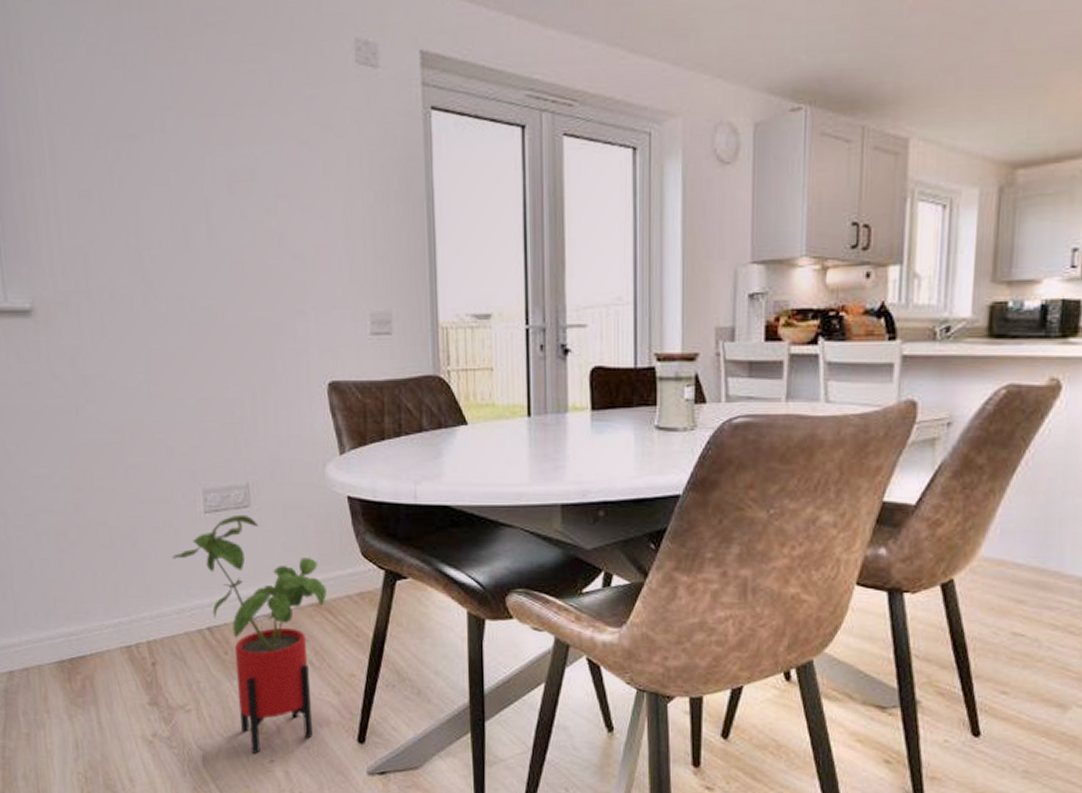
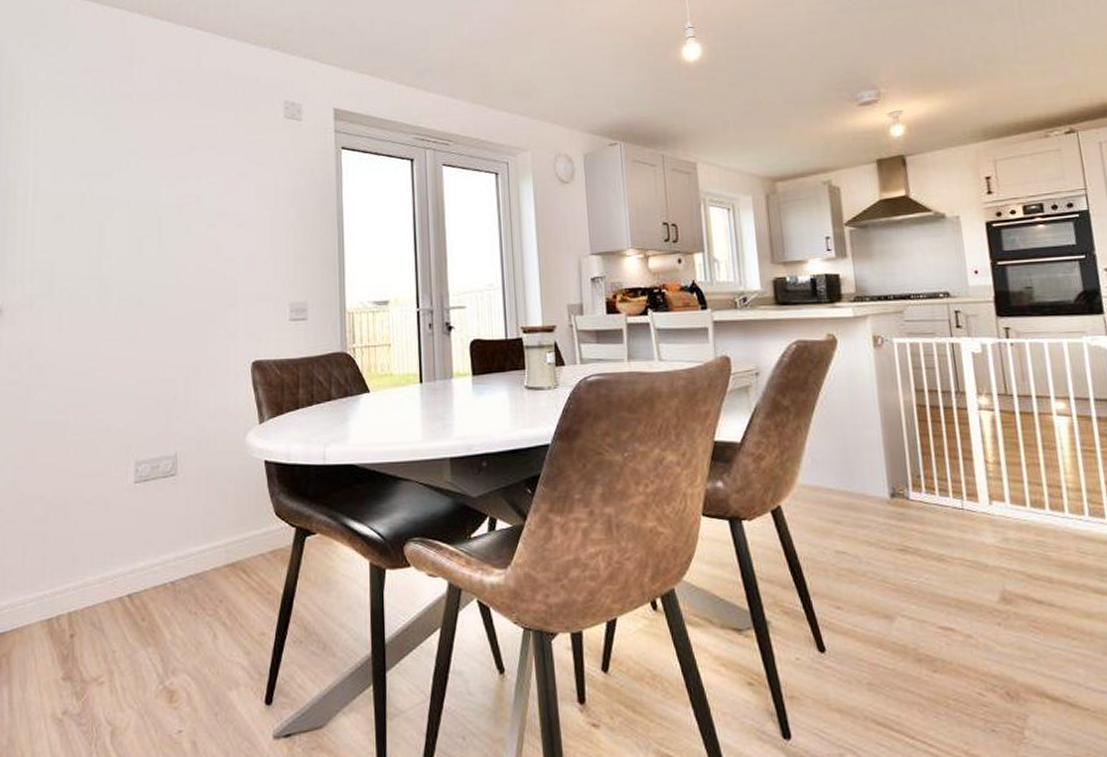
house plant: present [171,514,327,754] -> none [100,482,242,726]

